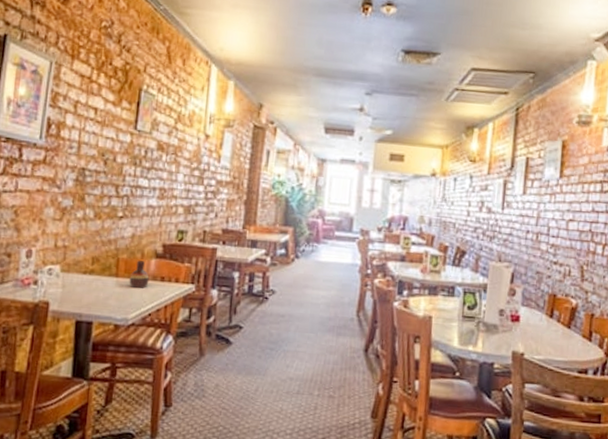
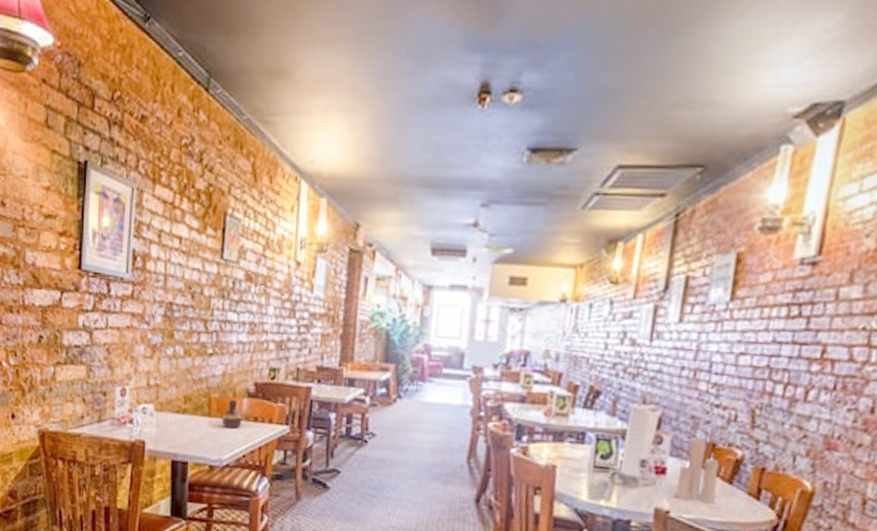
candle: none [527,284,559,346] -> present [675,431,719,504]

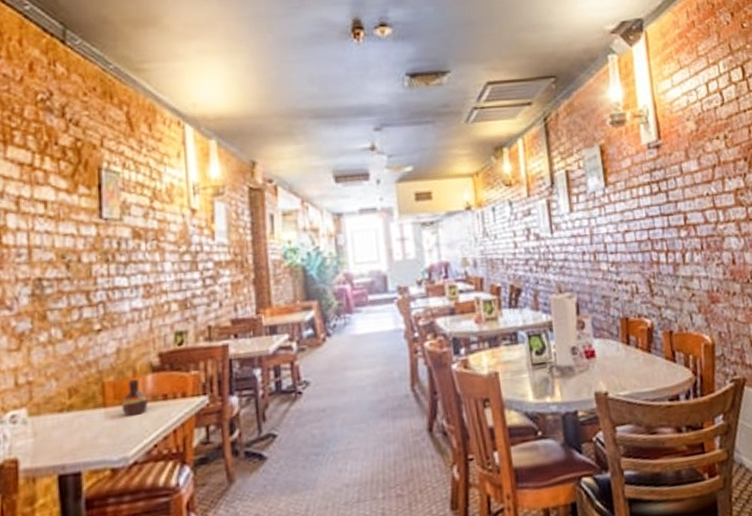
candle: present [675,431,719,504] -> none [604,308,642,378]

